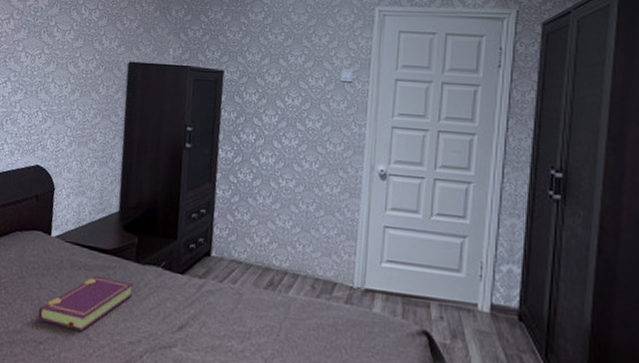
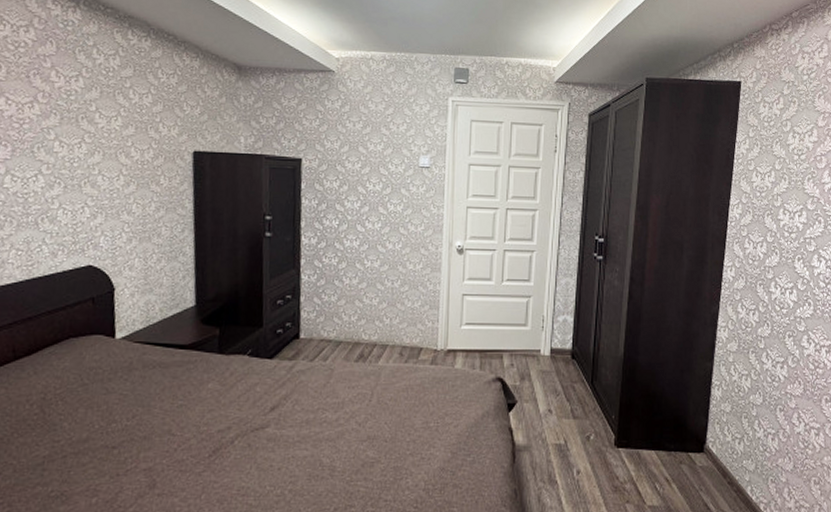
book: present [37,275,133,331] -> none [107,371,218,429]

